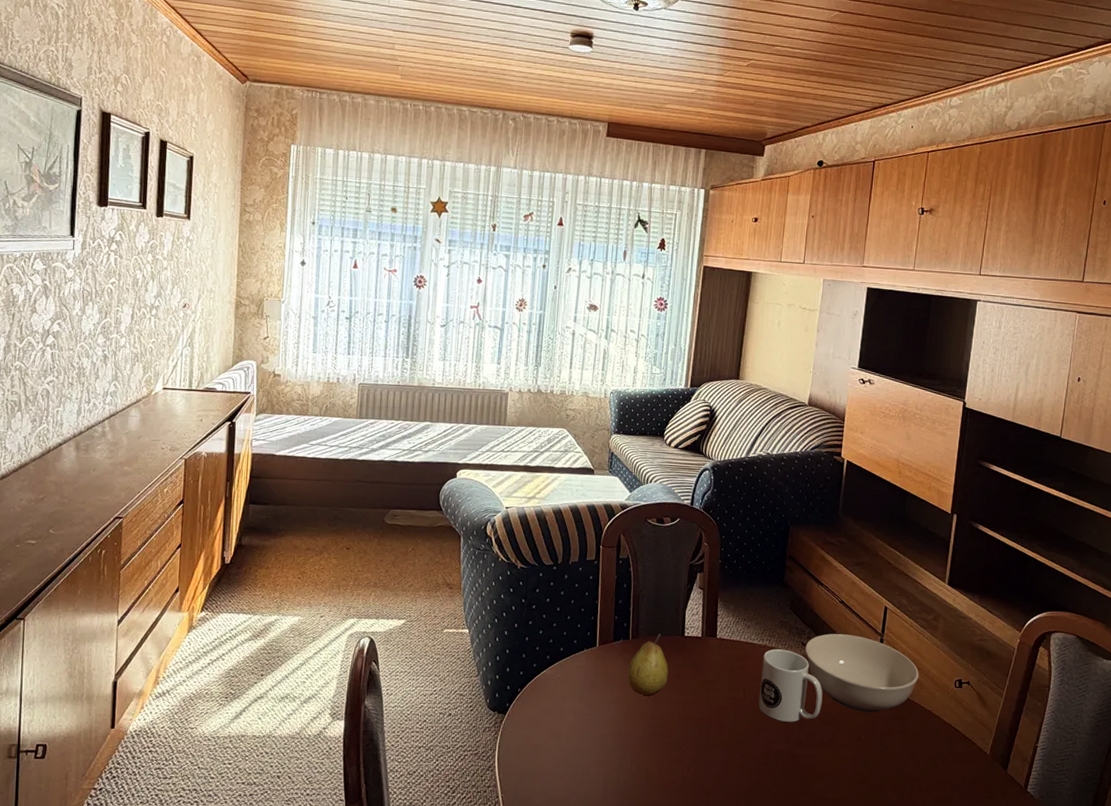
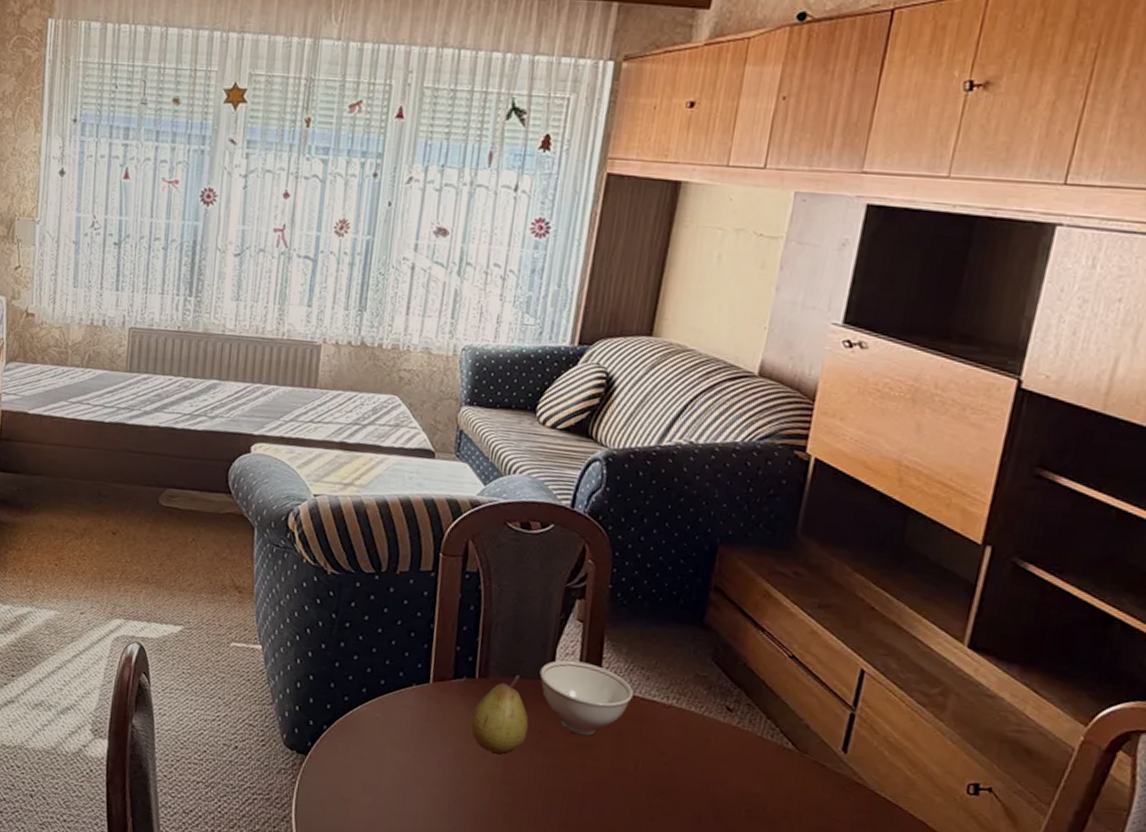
bowl: none [674,619,740,675] -> present [539,660,634,737]
mug: present [758,649,823,722] -> none [655,711,755,813]
bowl: present [805,633,919,713] -> none [730,698,910,815]

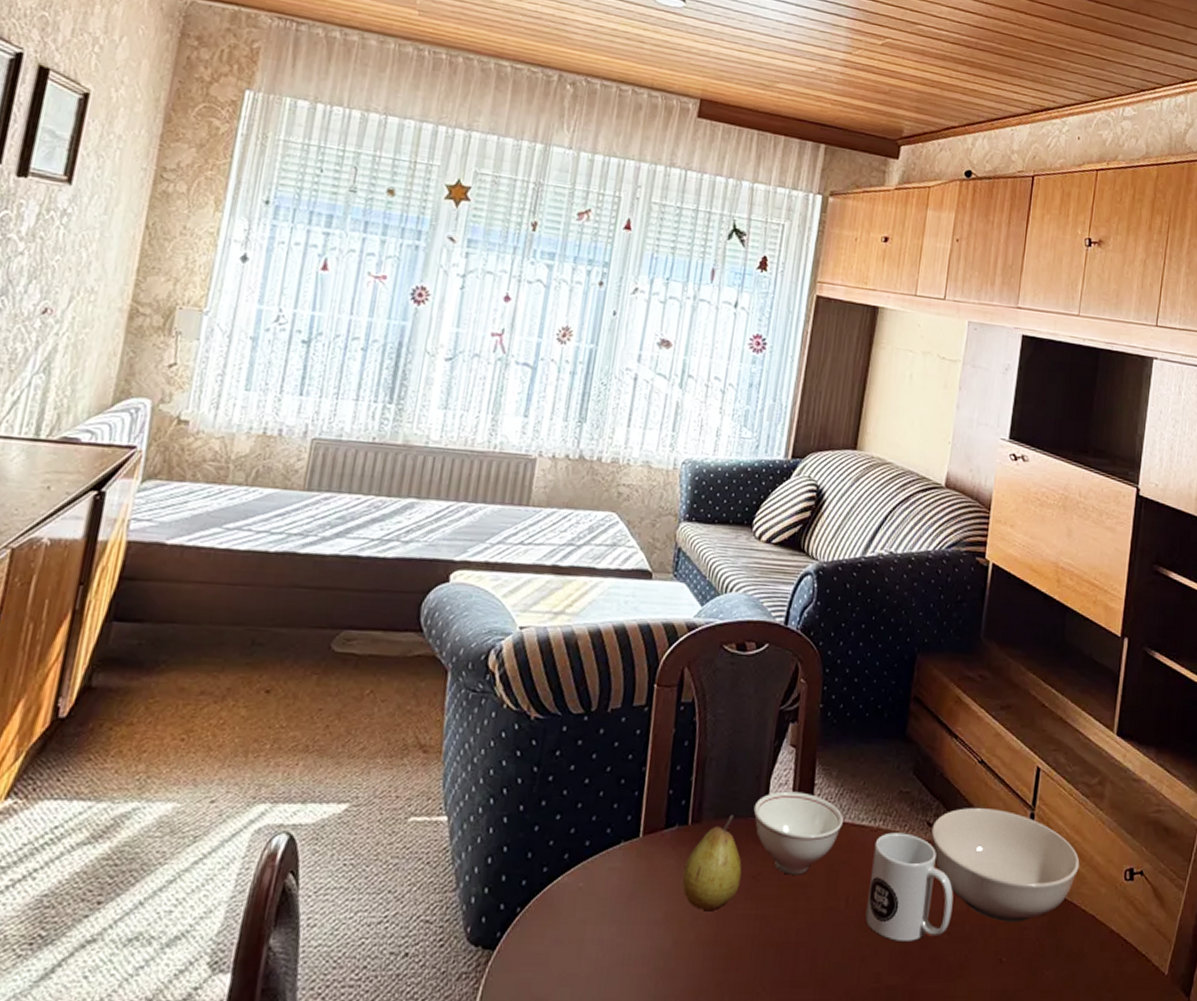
mug: none [655,711,755,813] -> present [865,832,954,941]
bowl: none [730,698,910,815] -> present [931,807,1080,922]

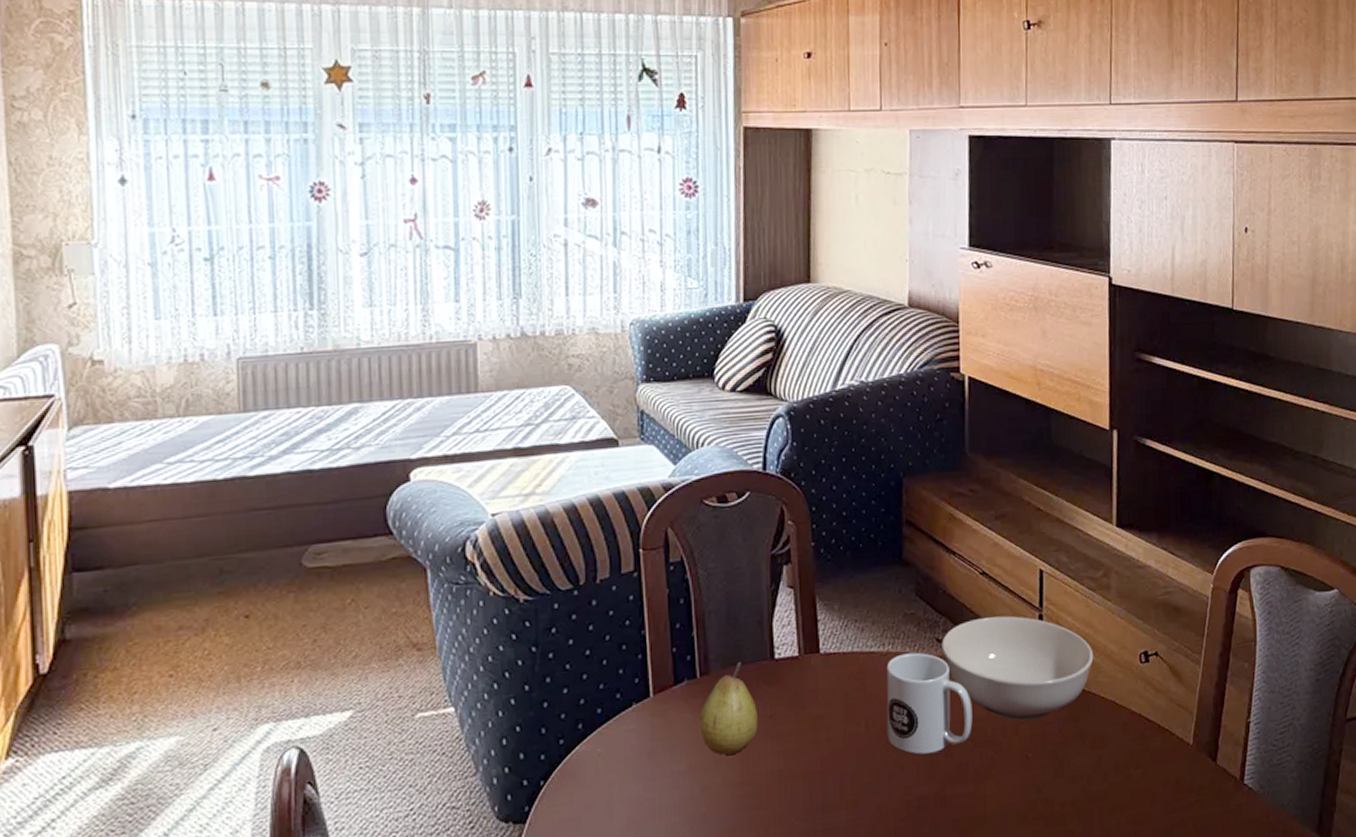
bowl: present [753,791,844,875] -> none [760,629,852,710]

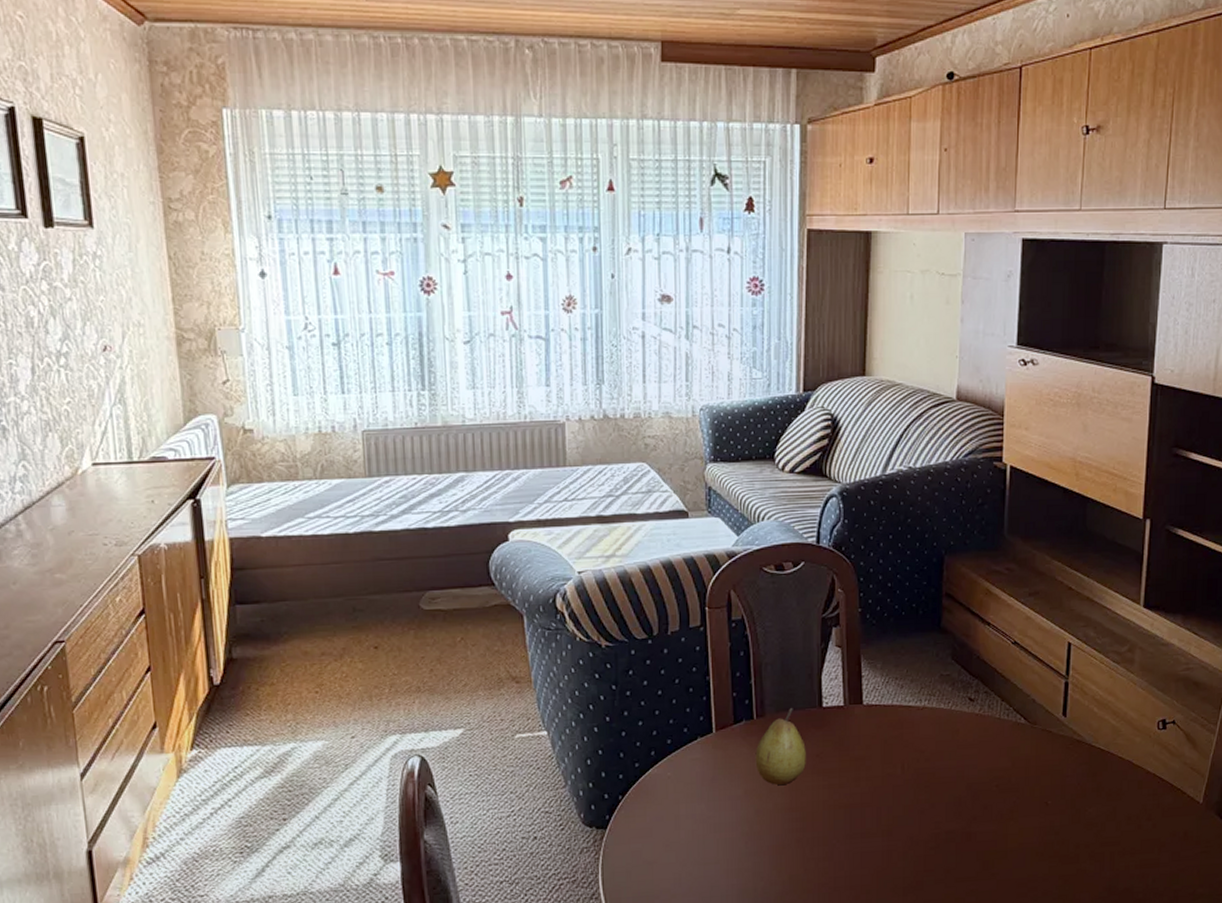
mug: present [886,652,973,755] -> none [921,708,999,796]
bowl: present [941,615,1094,721] -> none [973,681,1114,773]

